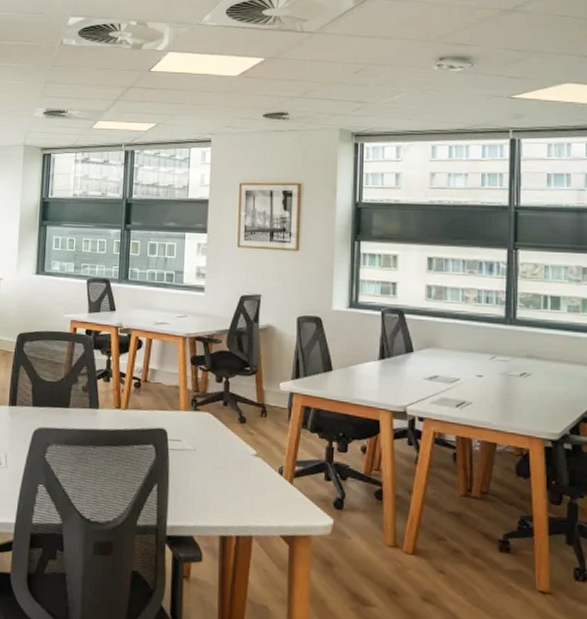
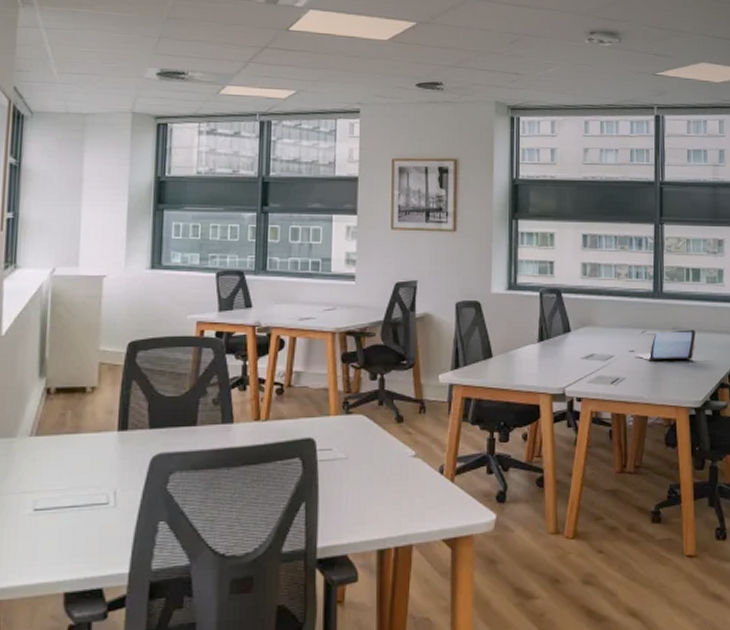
laptop: none [483,358,554,390] -> present [635,329,696,360]

